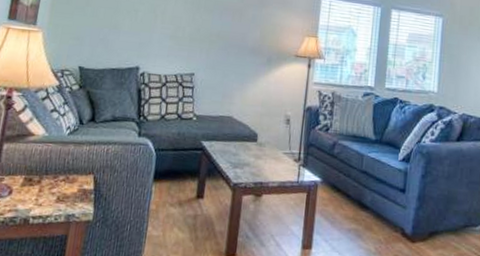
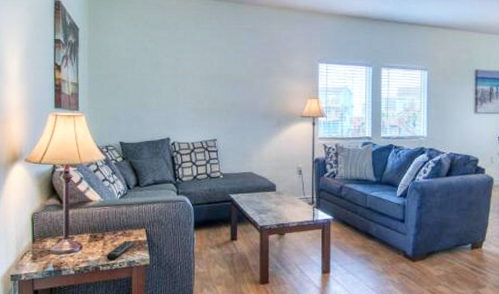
remote control: none [40,187,81,213] -> present [106,240,136,261]

